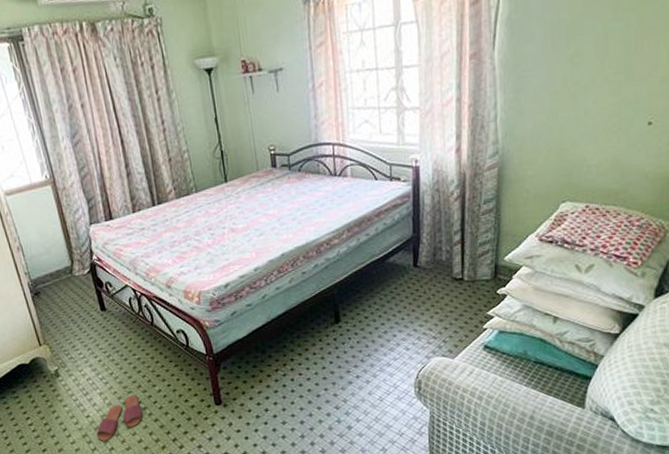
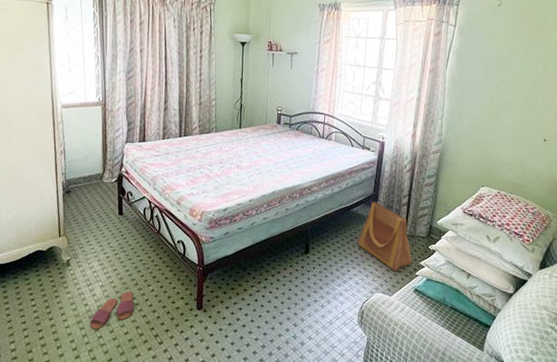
tote bag: none [400,245,476,328] -> present [357,201,412,271]

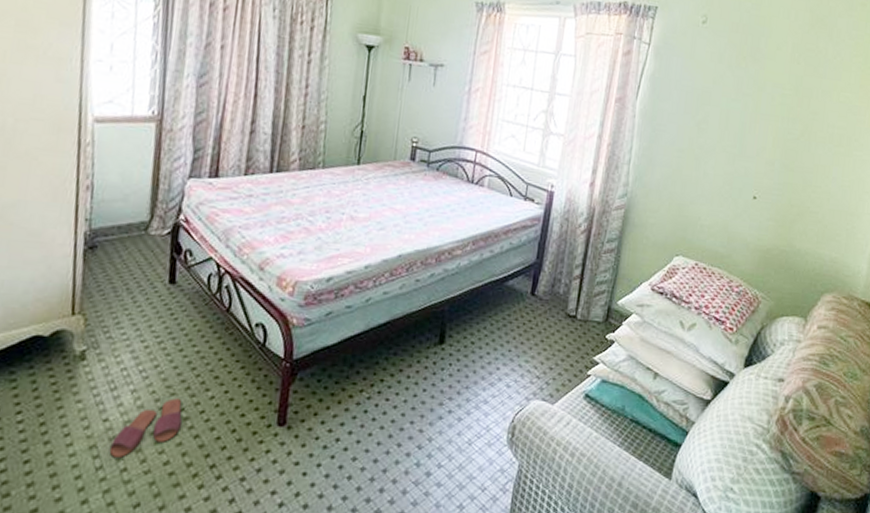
tote bag: present [357,201,412,271] -> none [511,272,583,370]

